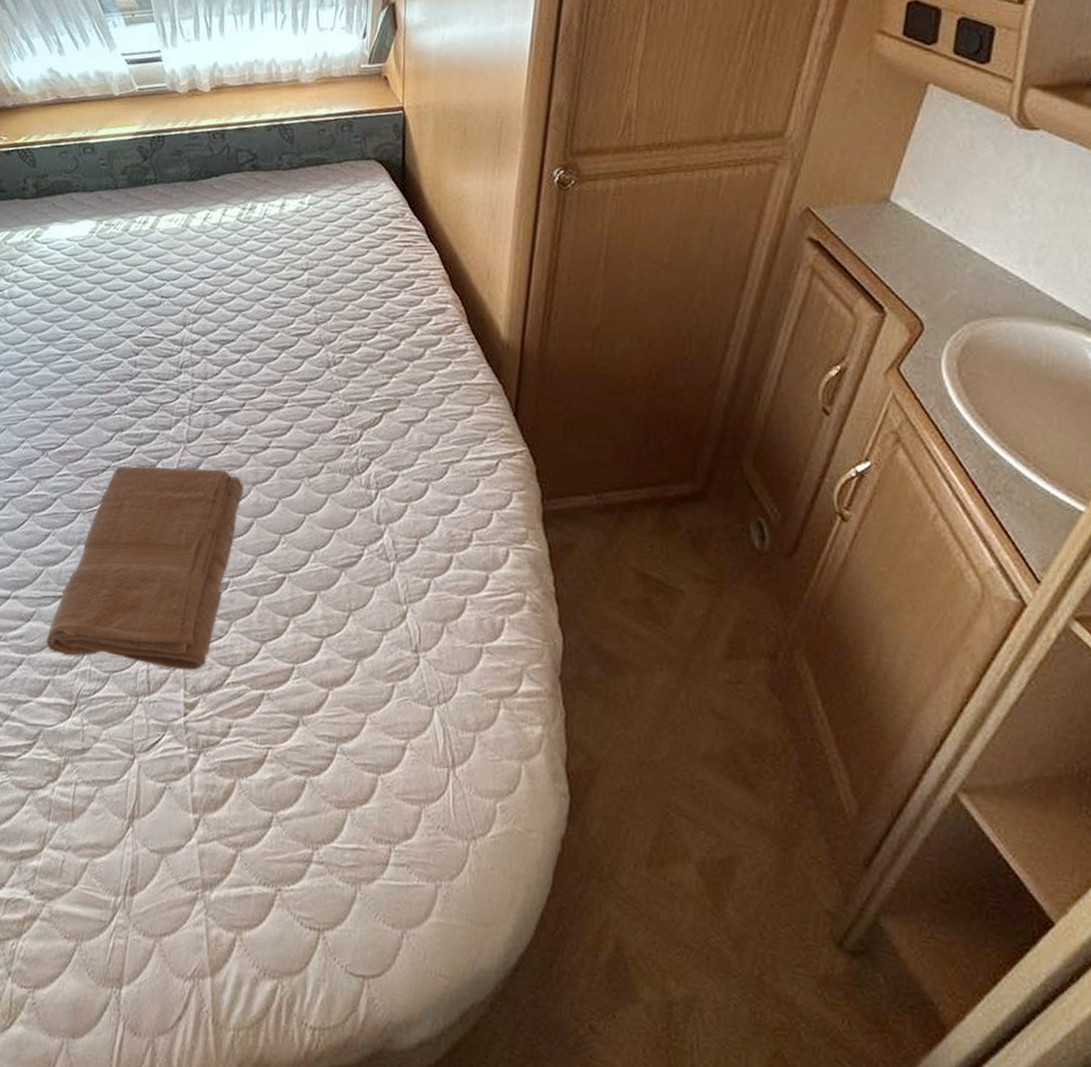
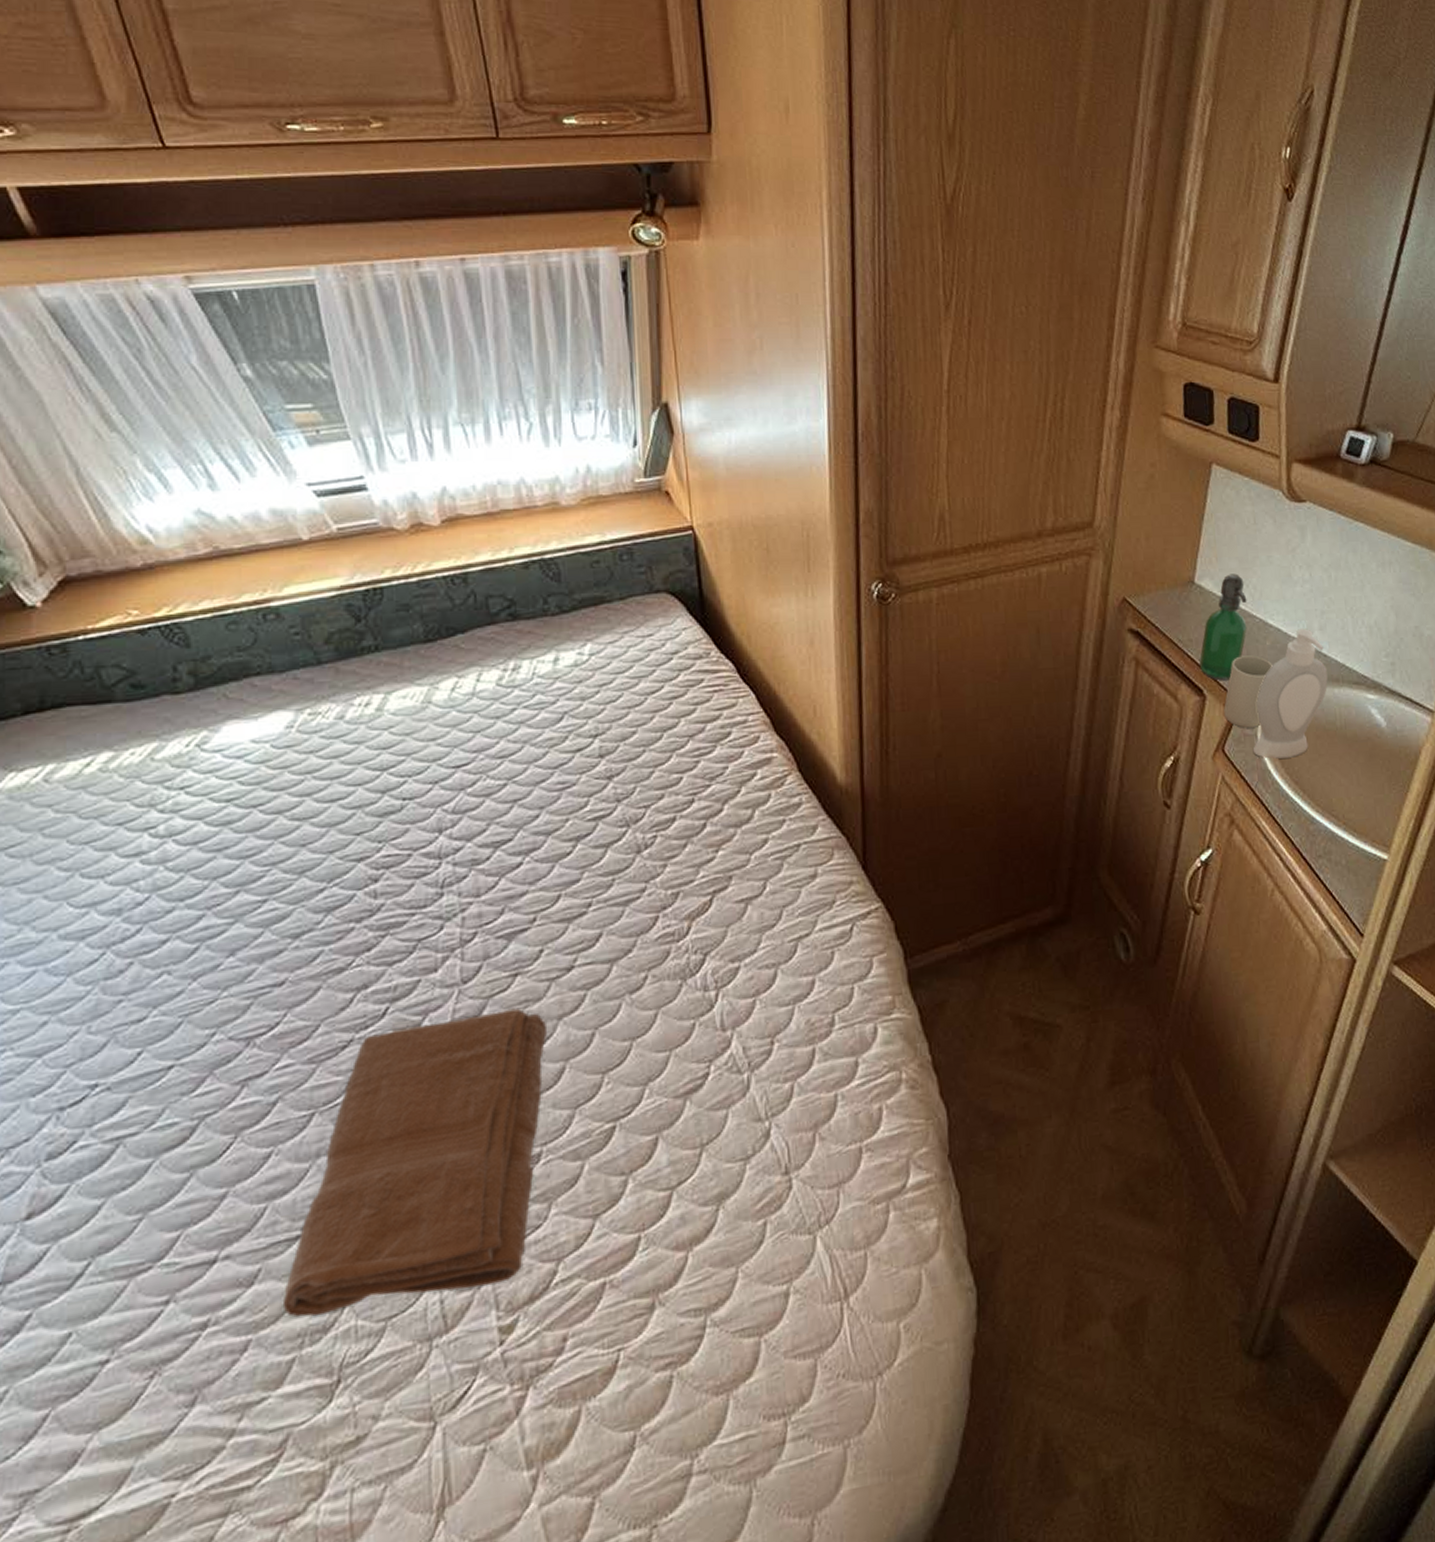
soap dispenser: none [883,195,950,302] -> present [1199,573,1247,681]
cup: none [905,278,971,352] -> present [1224,655,1273,728]
soap bottle: none [933,260,1038,388] -> present [1252,629,1328,759]

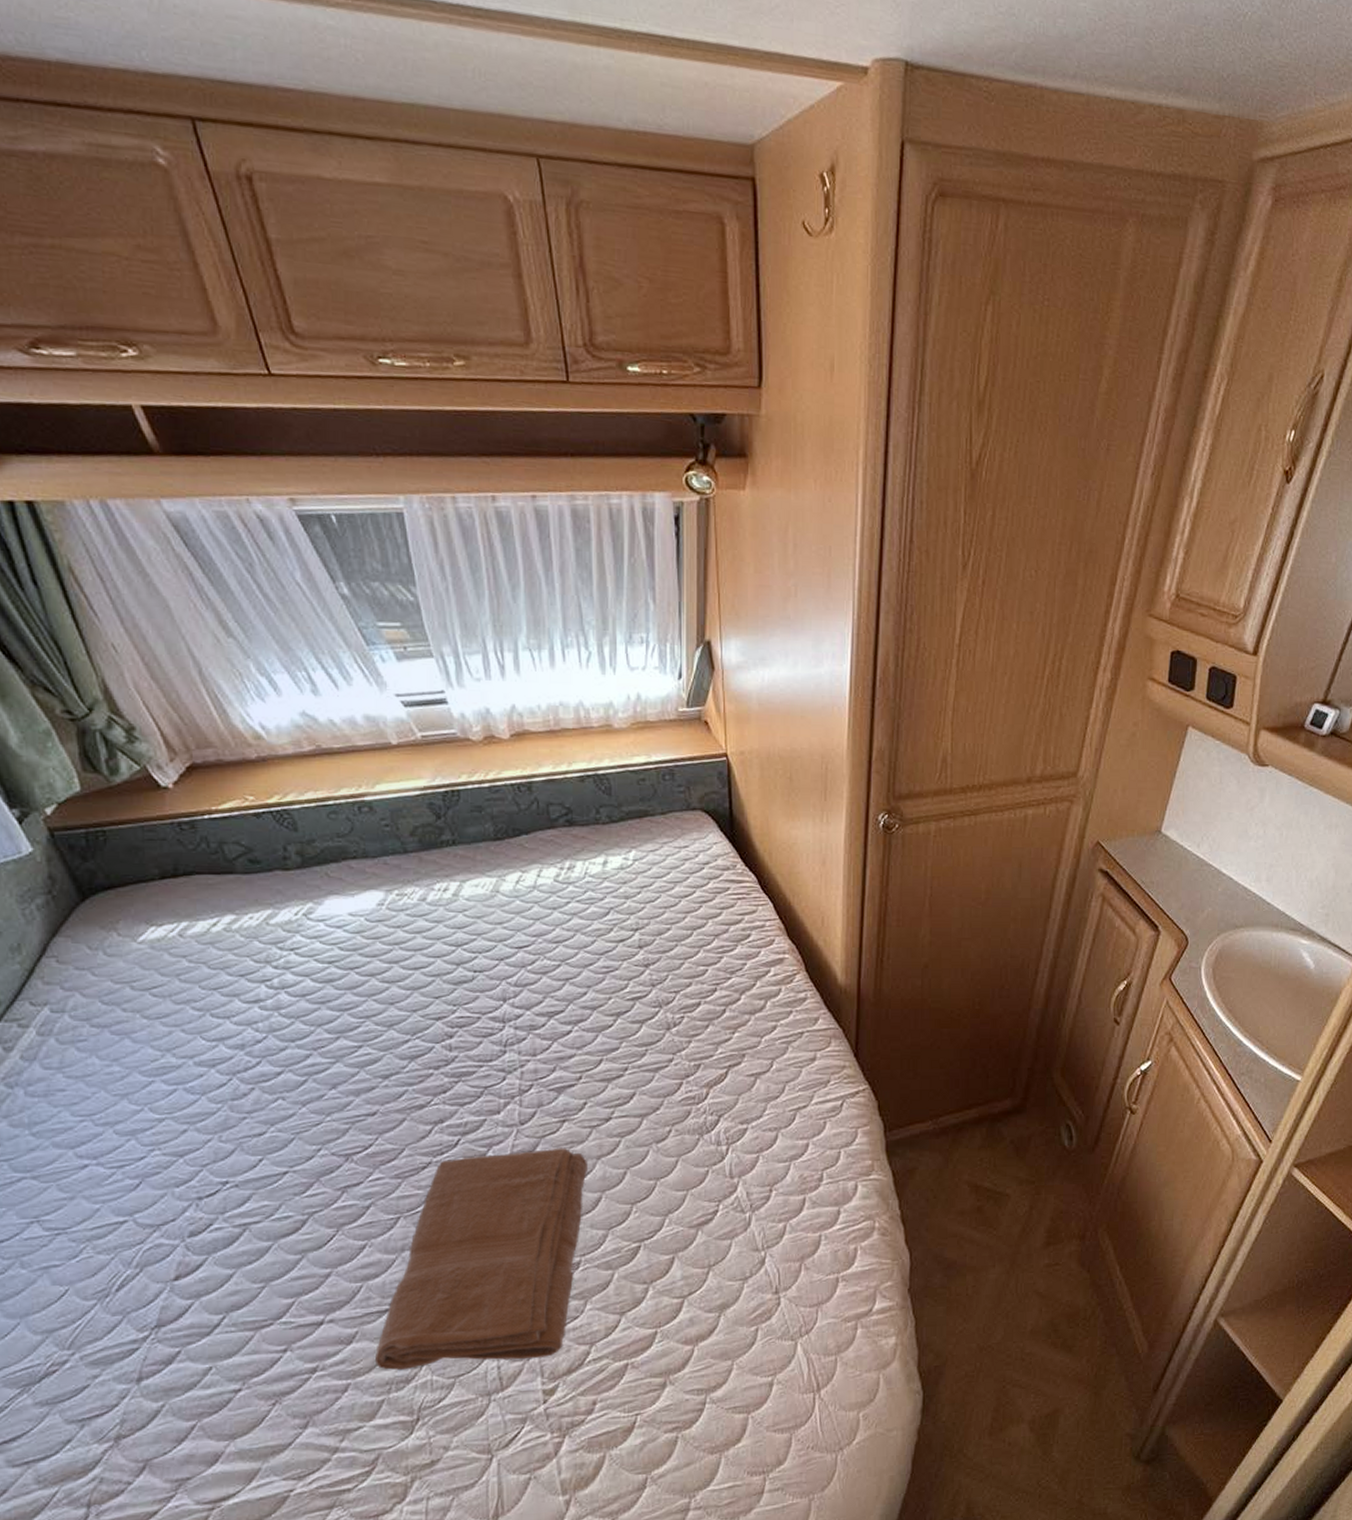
soap dispenser: present [1199,573,1247,681] -> none [1157,826,1206,920]
cup: present [1224,655,1273,728] -> none [1175,899,1221,961]
soap bottle: present [1252,629,1328,759] -> none [1196,879,1269,989]

